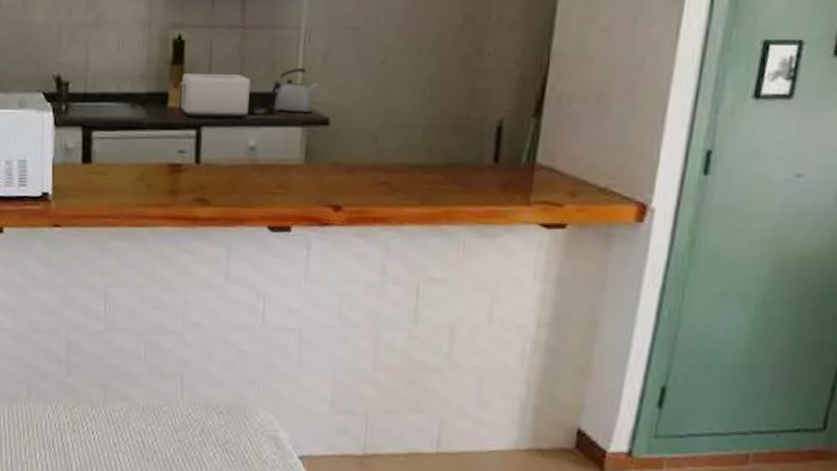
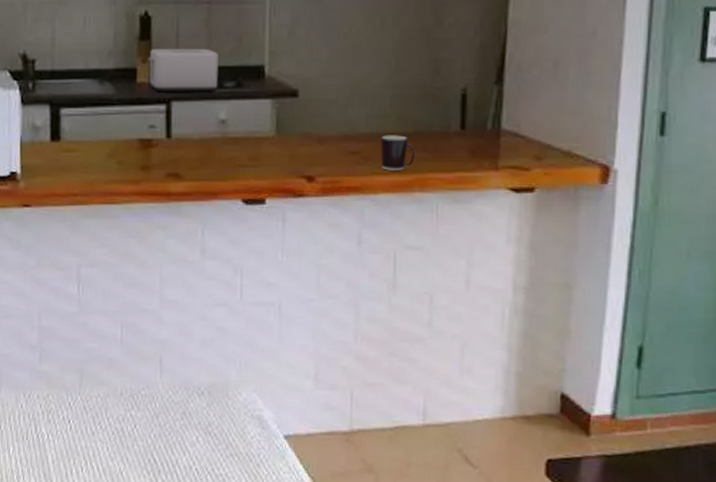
kettle: present [269,67,320,113] -> none [238,40,287,86]
mug: none [409,166,445,203] -> present [381,135,415,171]

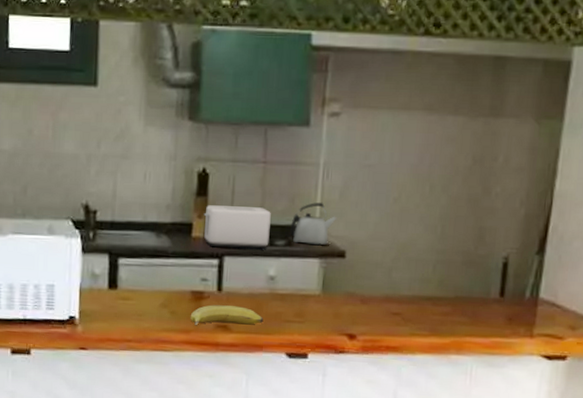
fruit: none [139,152,217,175] -> present [190,305,264,325]
kettle: none [238,40,287,86] -> present [289,202,337,246]
mug: present [381,135,415,171] -> none [420,298,454,334]

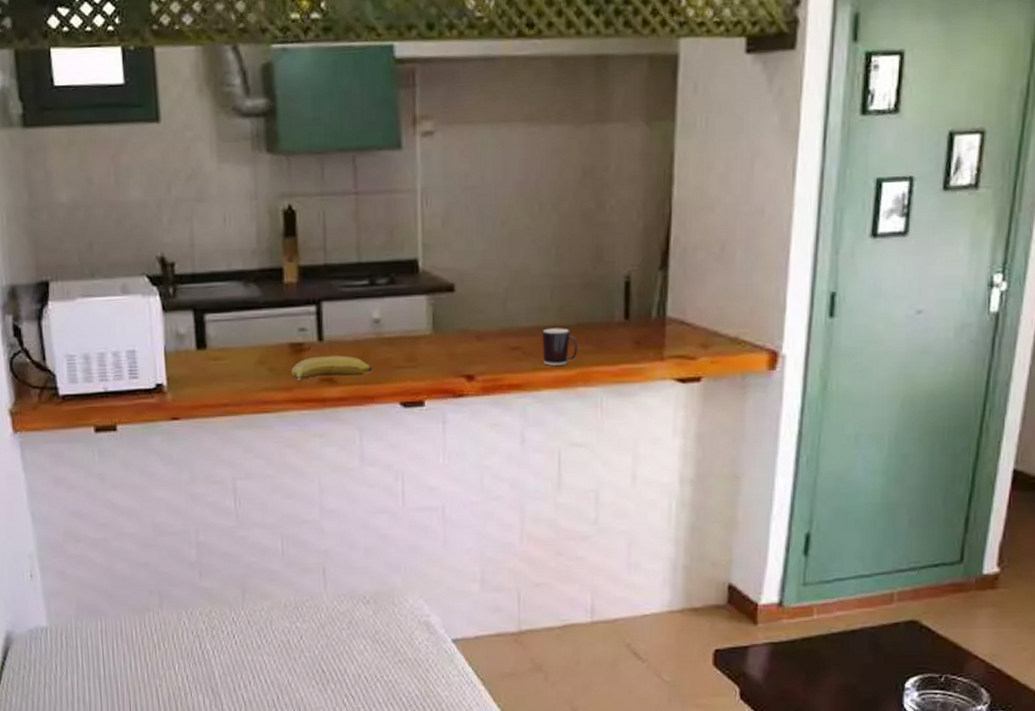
toaster: present [203,205,271,250] -> none [294,244,370,293]
kettle: present [289,202,337,246] -> none [390,232,442,281]
mug: none [420,298,454,334] -> present [542,328,577,366]

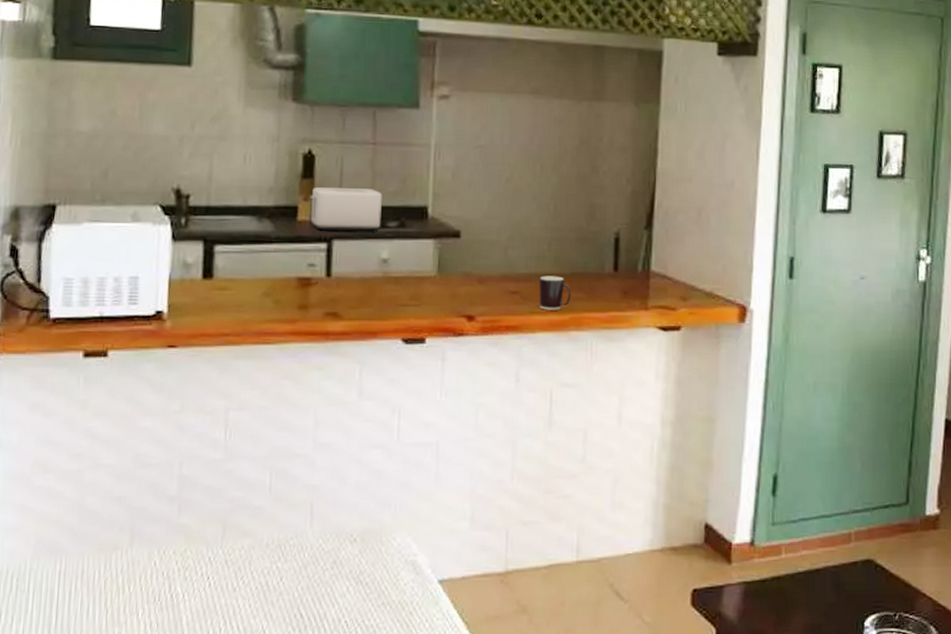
fruit: present [291,356,372,381] -> none [296,291,377,314]
toaster: none [294,244,370,293] -> present [310,187,382,232]

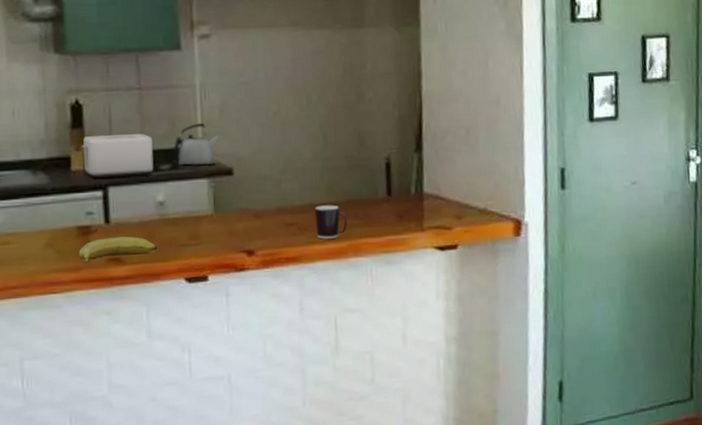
fruit: none [296,291,377,314] -> present [78,236,158,262]
kettle: none [401,182,451,226] -> present [173,122,220,166]

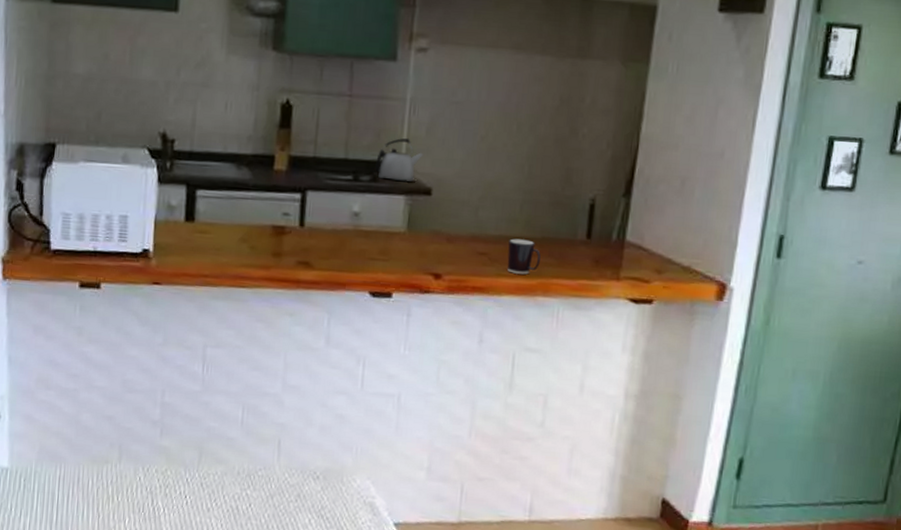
fruit: present [78,236,158,262] -> none [270,240,347,262]
toaster: present [81,134,154,179] -> none [286,137,356,185]

